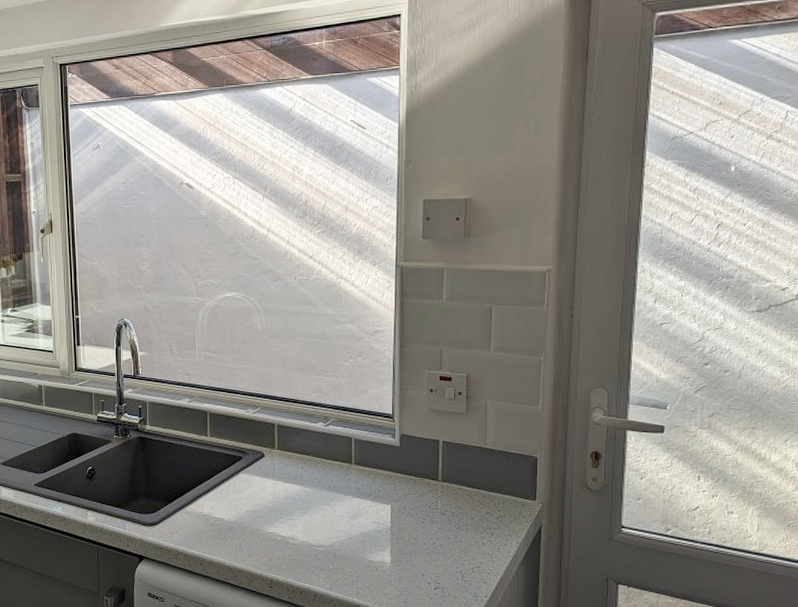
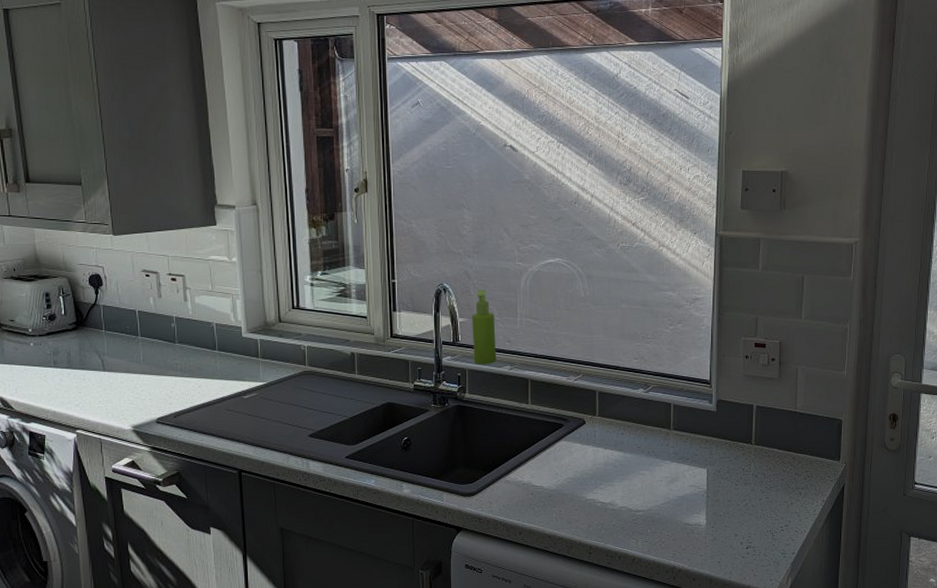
soap dispenser: none [151,324,176,397] -> present [472,290,497,364]

